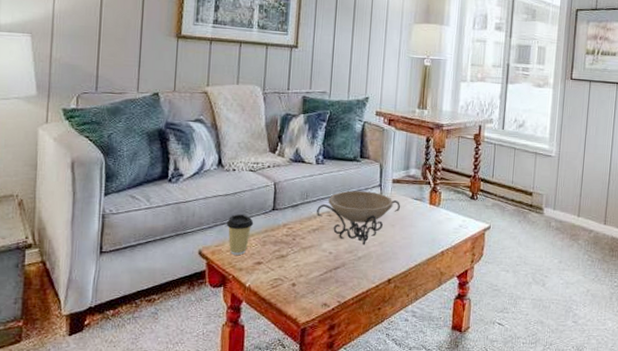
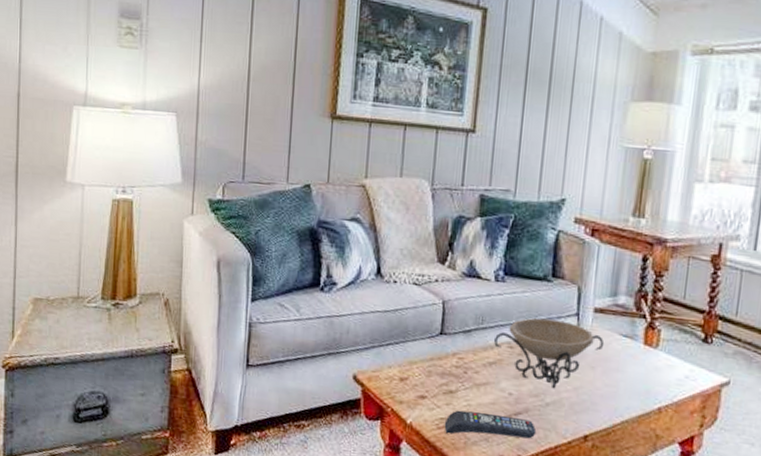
coffee cup: present [226,214,254,255] -> none [384,335,418,385]
remote control: none [277,270,352,291] -> present [444,410,537,439]

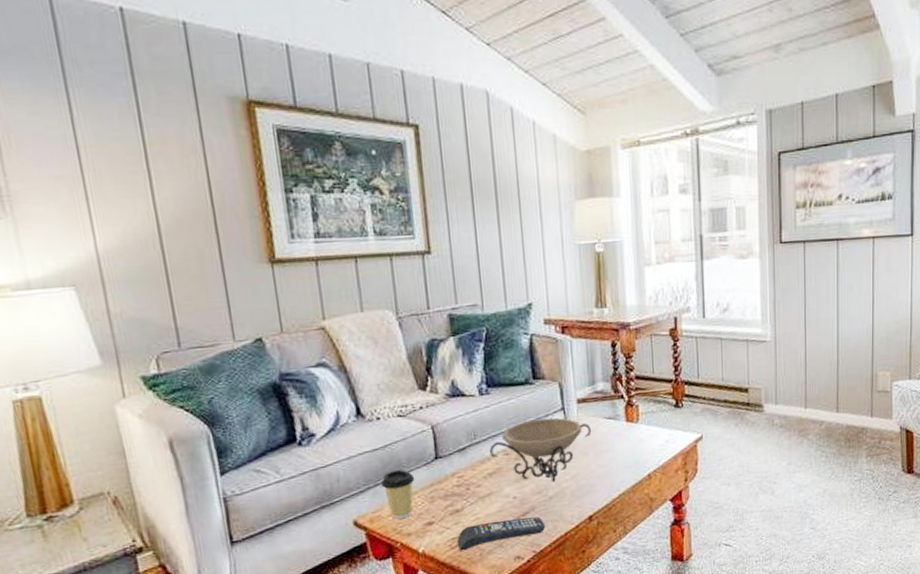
coffee cup: none [384,335,418,385] -> present [380,469,415,519]

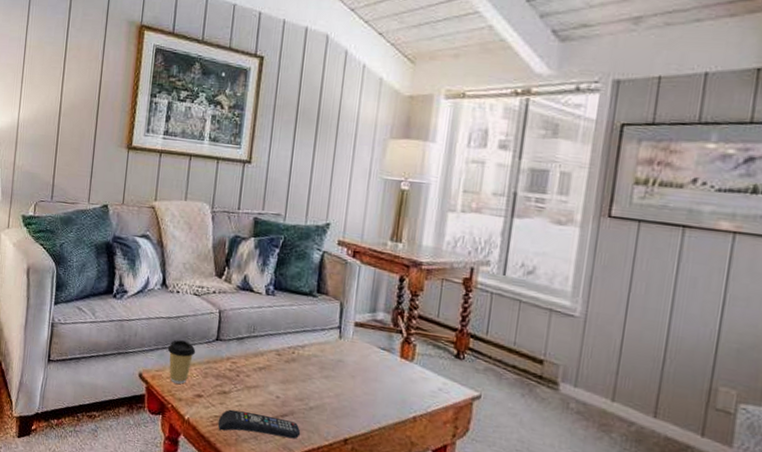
decorative bowl: present [488,417,592,482] -> none [263,328,364,395]

